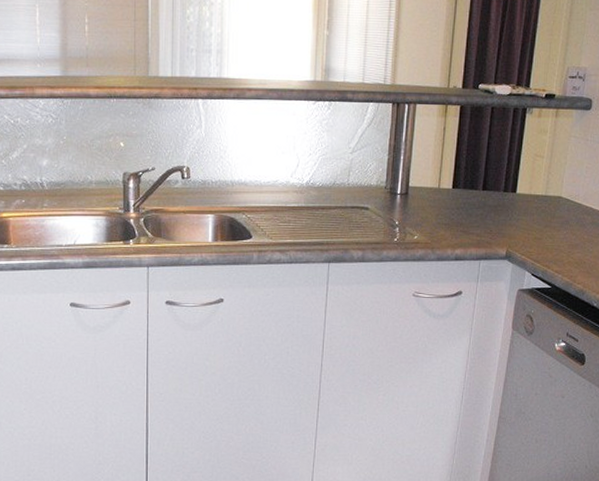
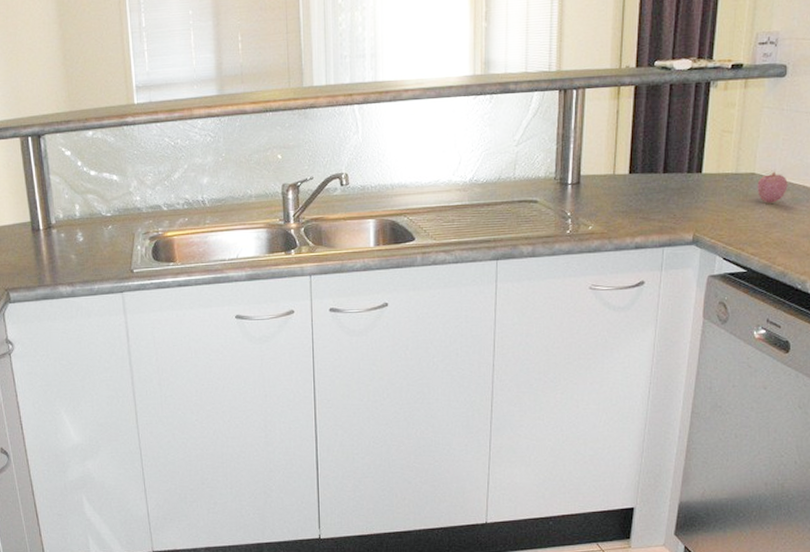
fruit: none [563,196,589,226] -> present [757,171,788,204]

